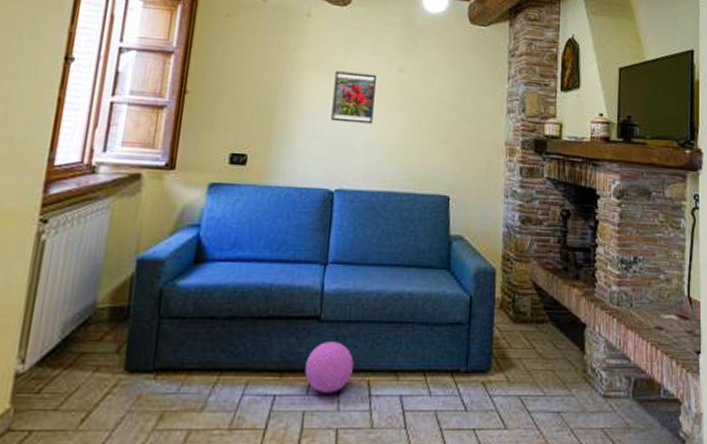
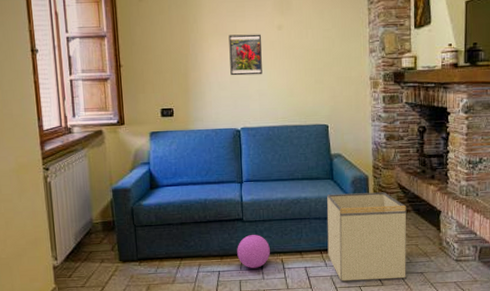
storage bin: none [433,290,543,420] -> present [327,192,407,281]

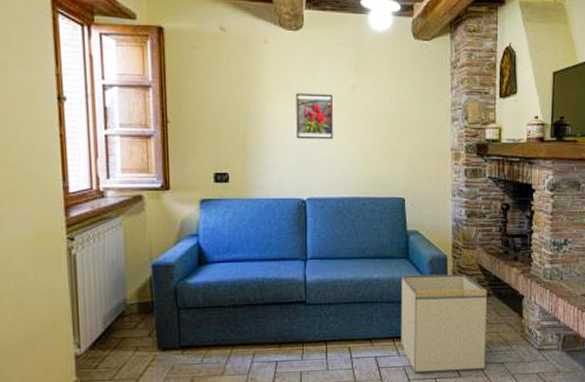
ball: present [237,235,270,268] -> none [298,320,336,358]

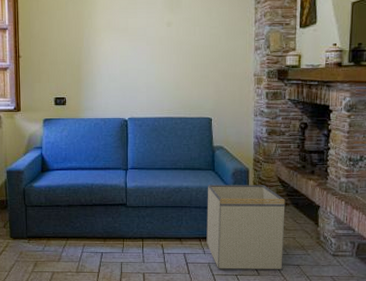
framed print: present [296,93,333,140] -> none [120,30,151,69]

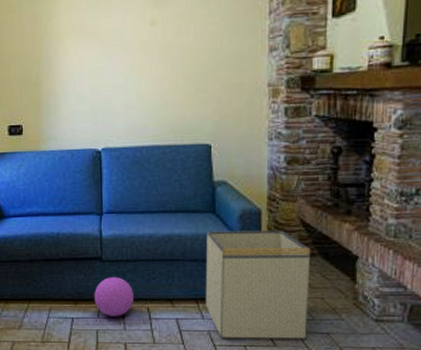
ball: none [120,220,151,251] -> present [94,277,134,316]

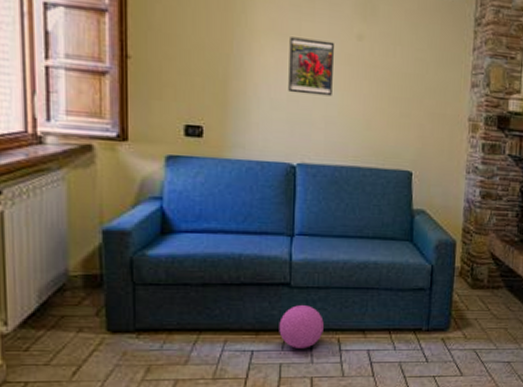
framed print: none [89,32,130,85] -> present [288,37,334,97]
storage bin: present [205,230,311,339] -> none [398,260,499,369]

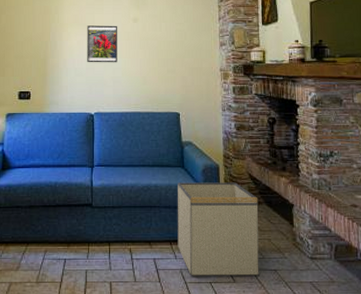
ball: present [279,305,324,348] -> none [85,222,118,257]
storage bin: none [398,260,499,369] -> present [177,182,259,276]

